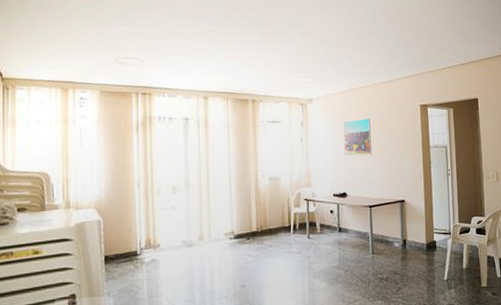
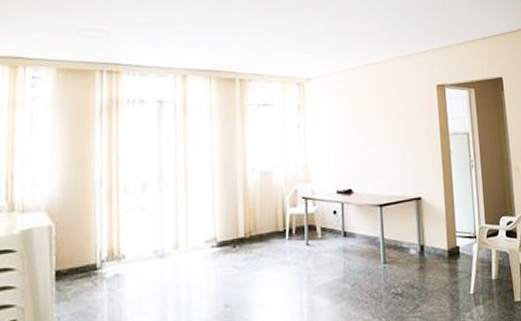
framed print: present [342,118,372,156] -> none [346,100,381,145]

